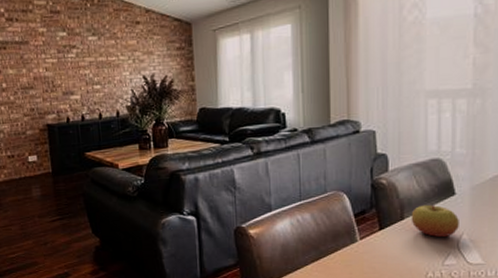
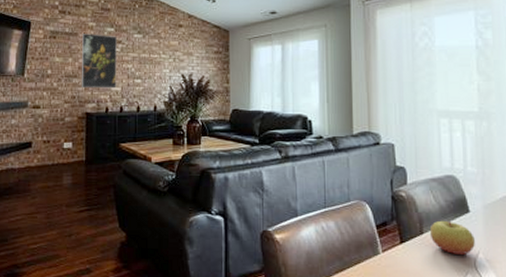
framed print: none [33,40,76,99] -> present [82,34,117,89]

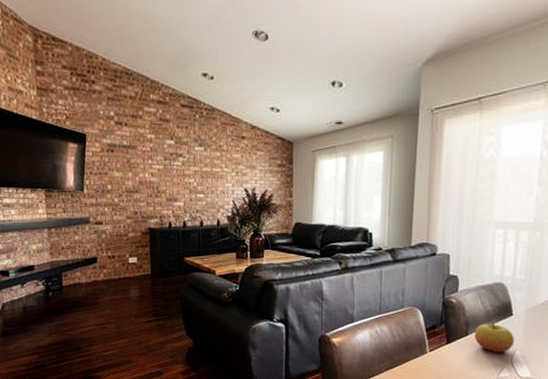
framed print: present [82,34,117,89] -> none [141,146,179,204]

